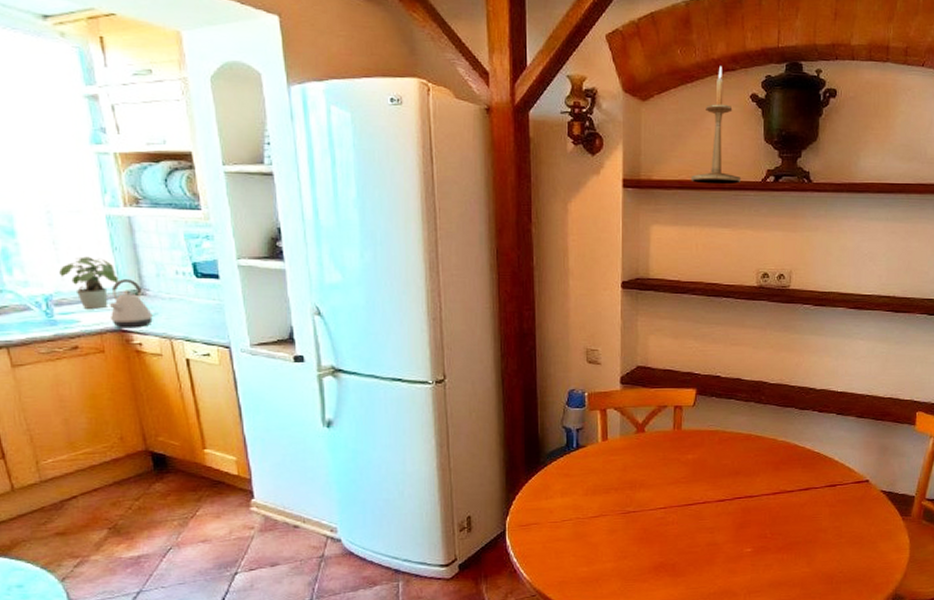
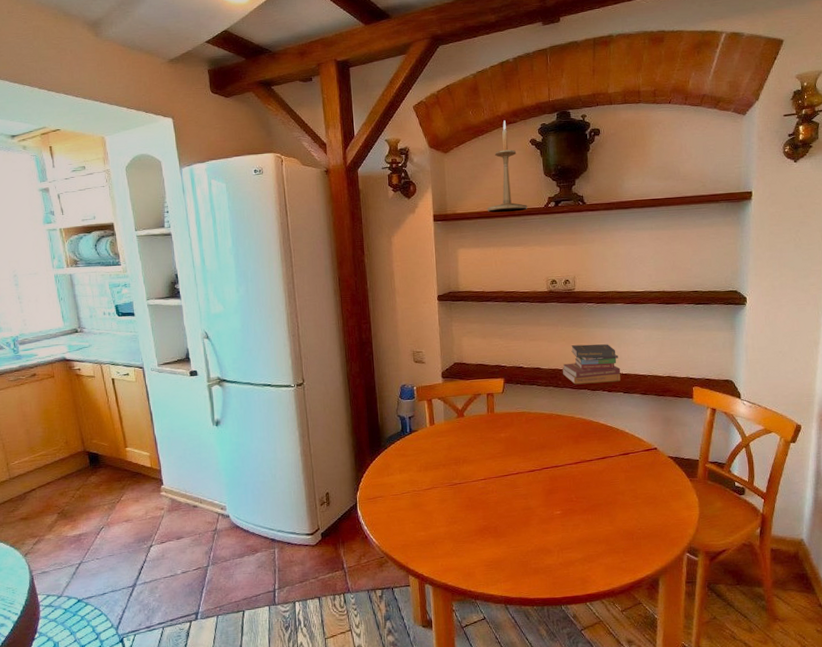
potted plant: present [59,256,119,309] -> none [23,306,64,345]
kettle: present [108,279,154,328] -> none [57,321,89,358]
books: none [766,354,836,401] -> present [562,344,621,385]

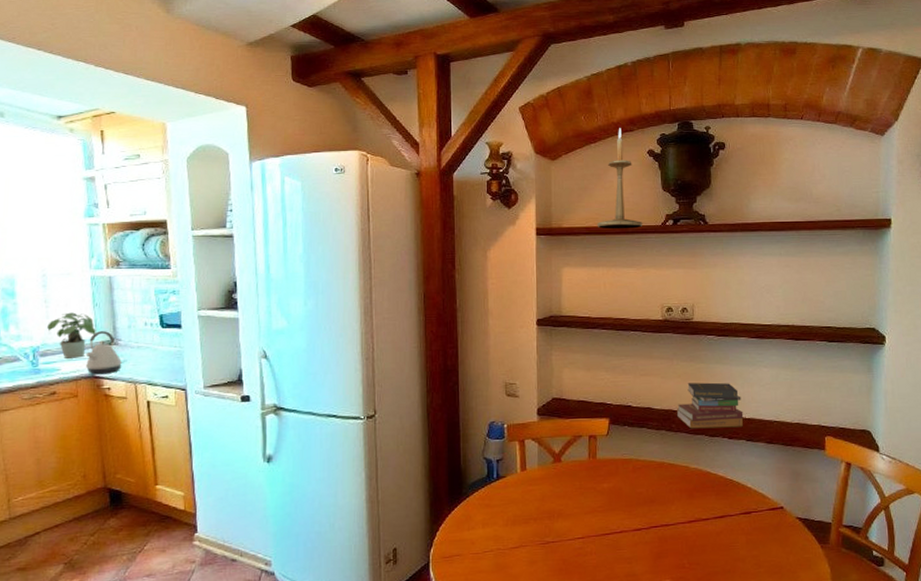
potted plant: none [23,306,64,345] -> present [47,312,96,358]
kettle: none [57,321,89,358] -> present [85,331,123,375]

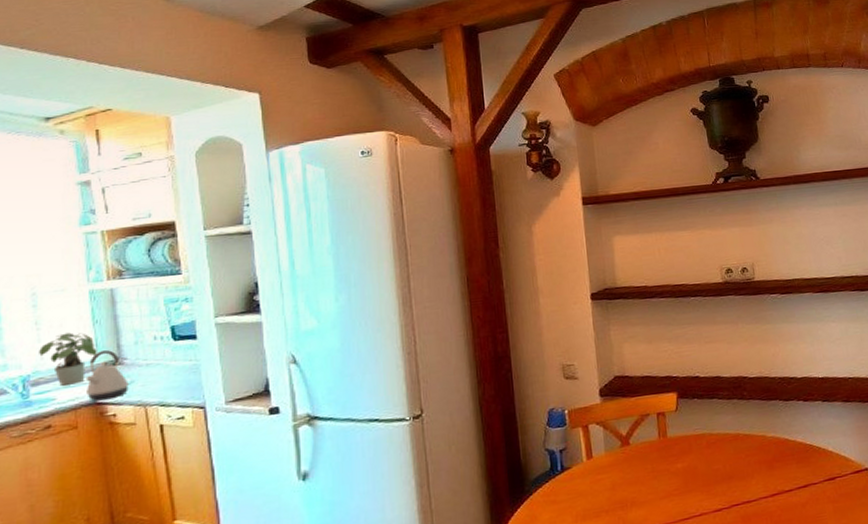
candlestick: present [597,128,643,230] -> none [645,88,693,193]
books: present [676,382,744,429] -> none [747,342,817,395]

